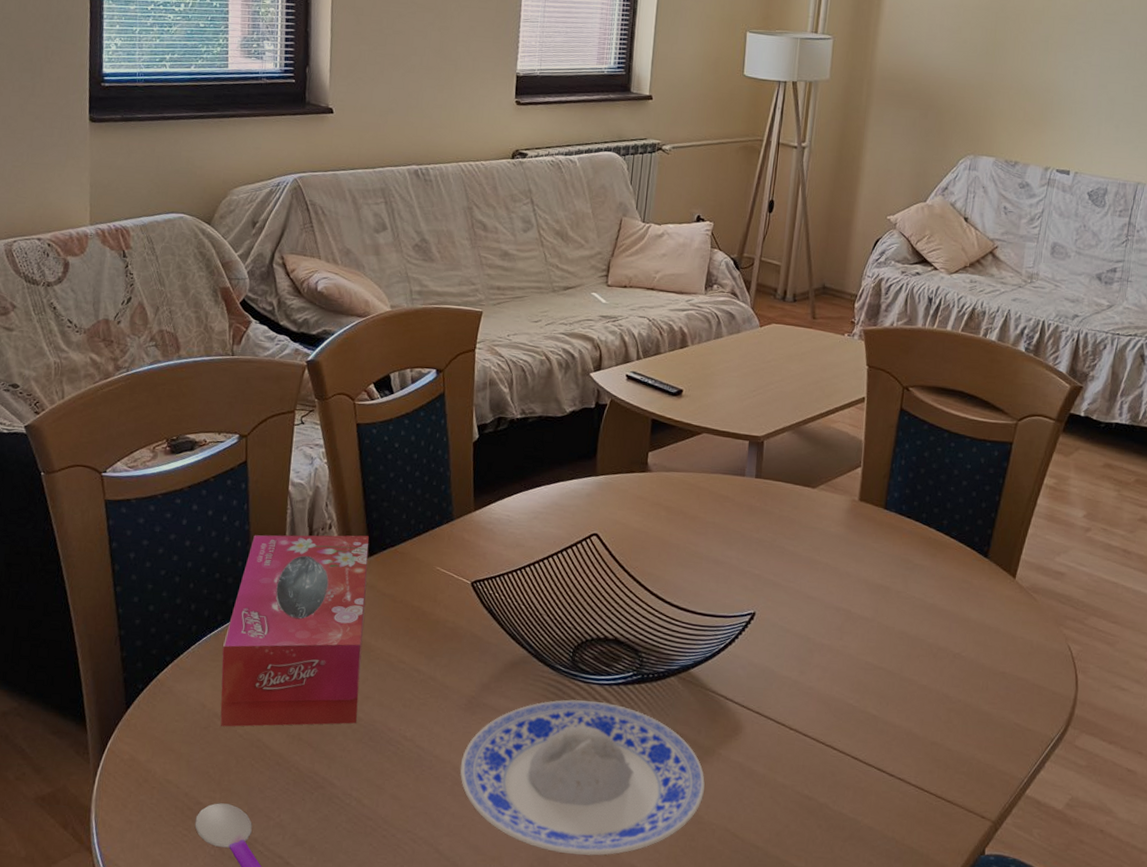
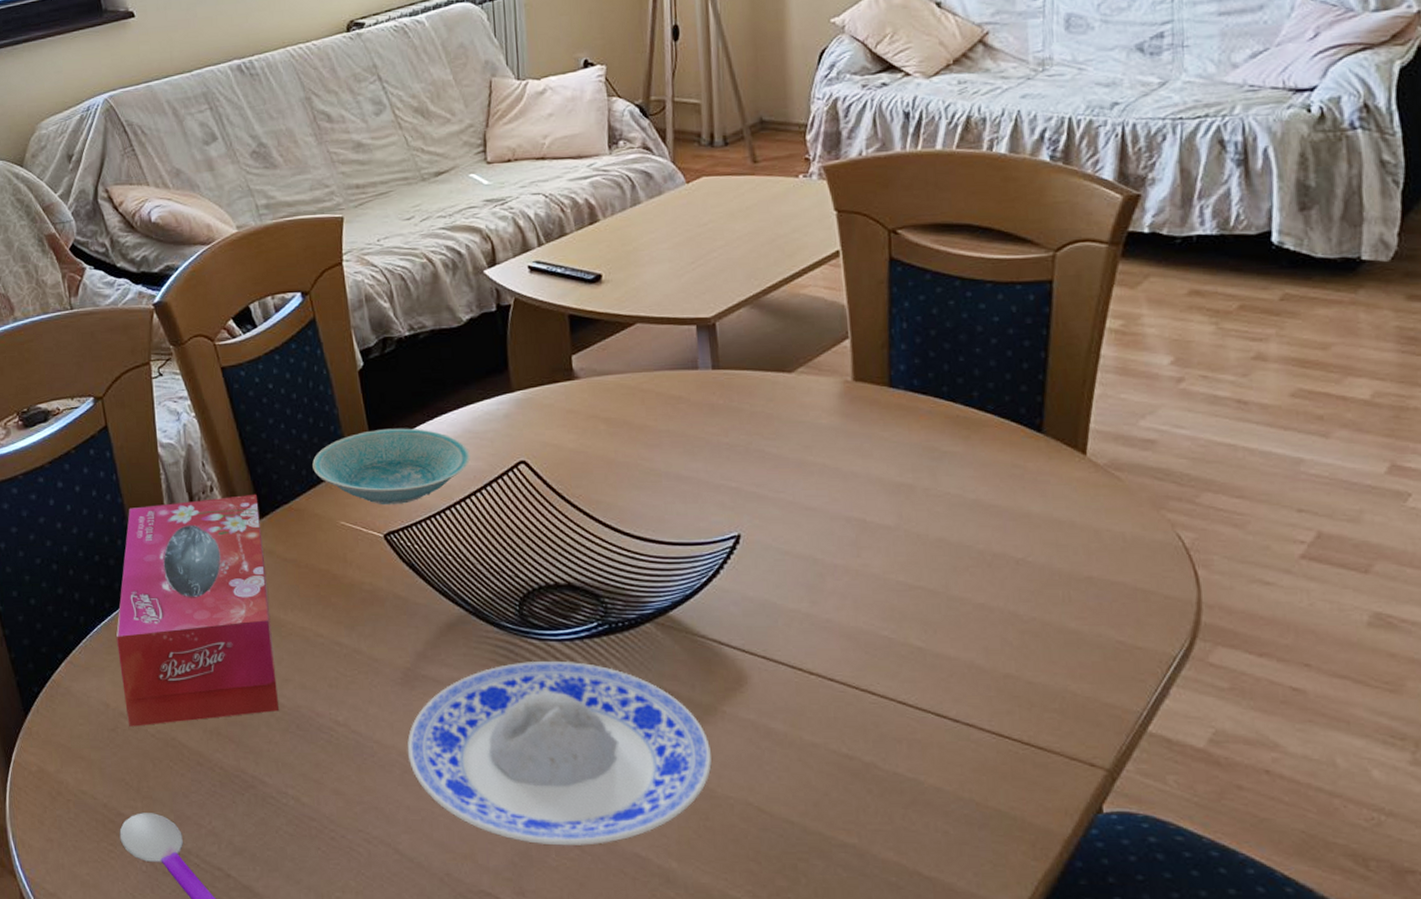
bowl: none [421,493,554,558] -> present [312,428,470,505]

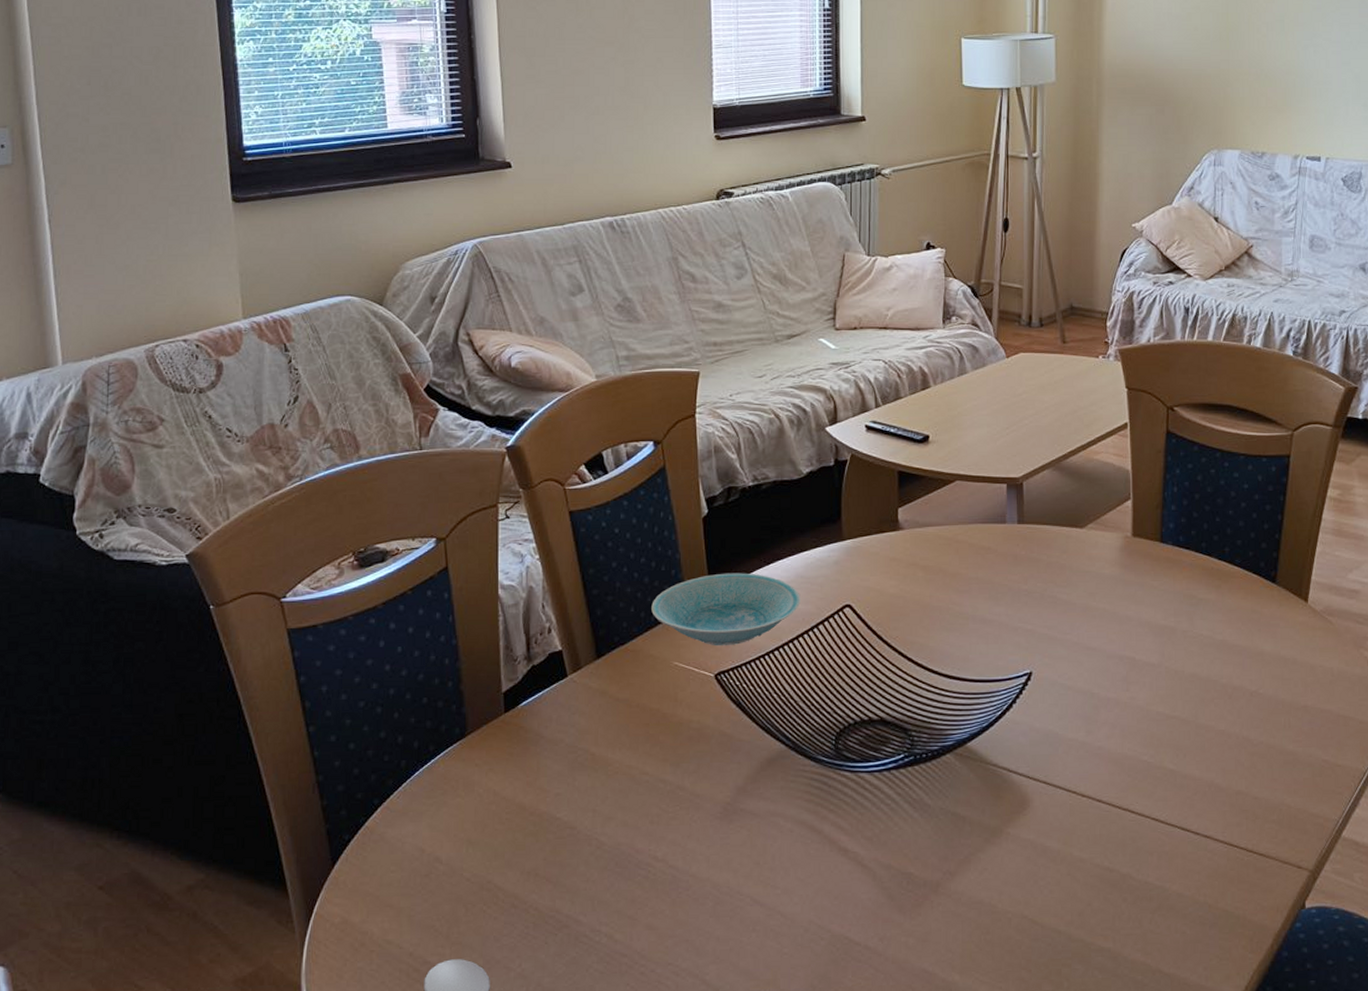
tissue box: present [116,494,280,727] -> none [438,635,600,871]
plate: present [407,660,712,846] -> none [721,791,995,967]

